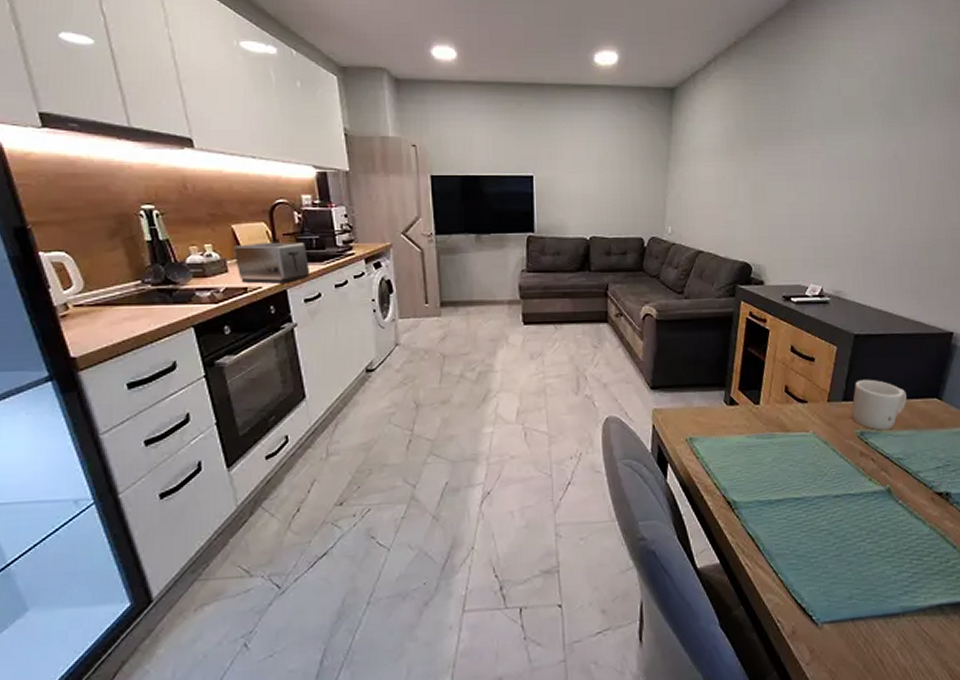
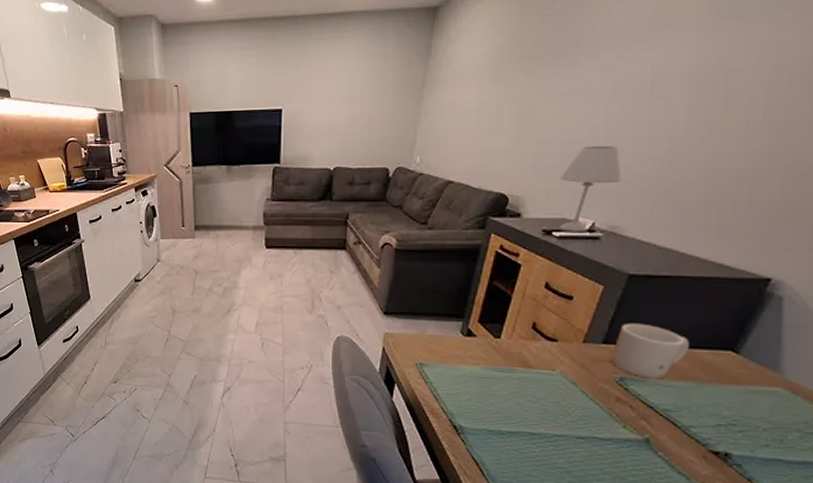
toaster: present [233,242,310,284] -> none [39,173,94,207]
table lamp: none [791,219,838,299] -> present [558,145,622,233]

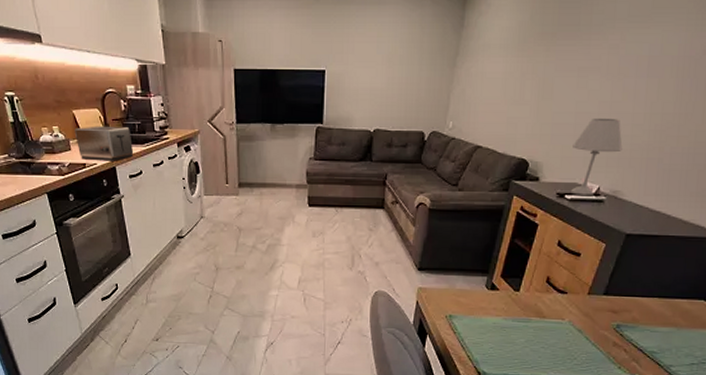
toaster: none [39,173,94,207] -> present [74,126,134,161]
mug: present [612,323,689,379] -> none [611,276,672,325]

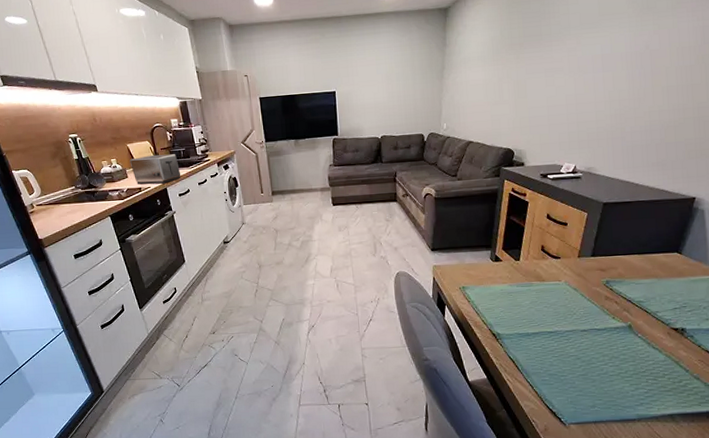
table lamp: present [570,117,623,197] -> none [549,108,591,175]

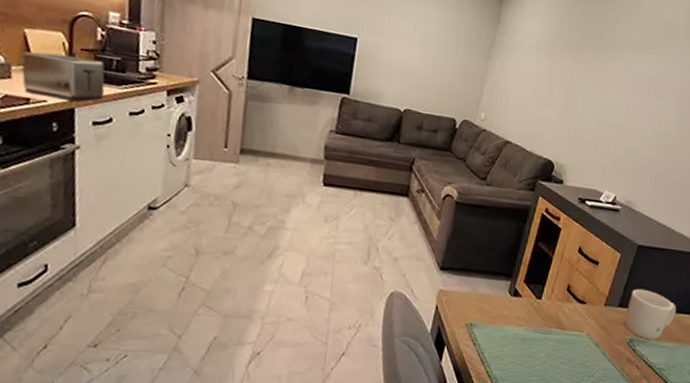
mug: none [599,238,649,280] -> present [625,288,676,340]

